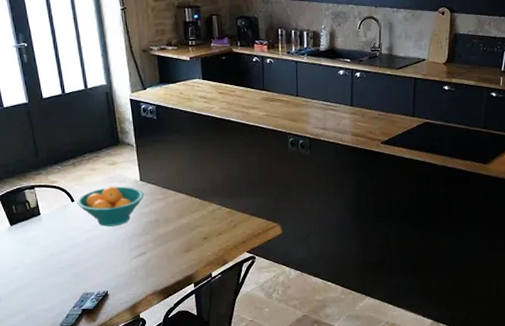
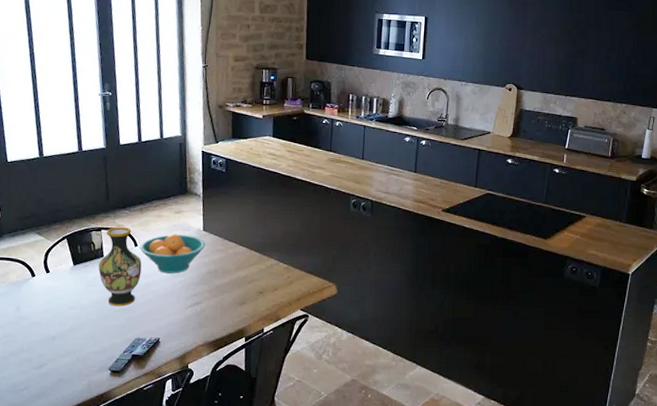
vase: none [36,183,82,263] -> present [98,227,142,306]

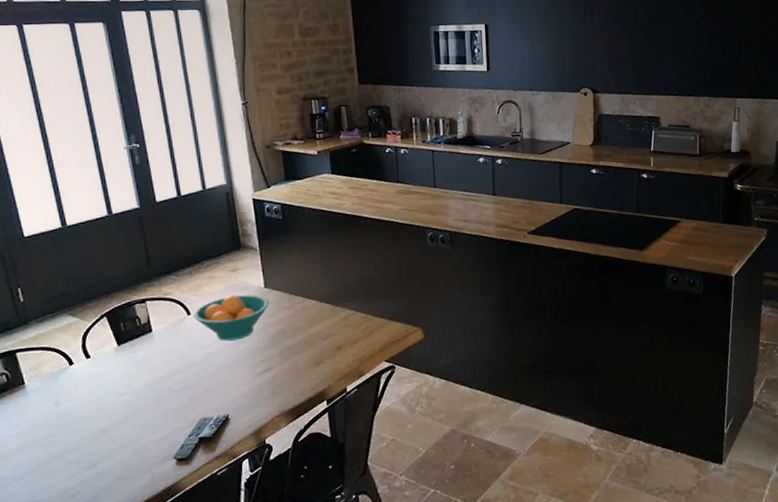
vase: present [98,227,142,306] -> none [148,294,199,386]

